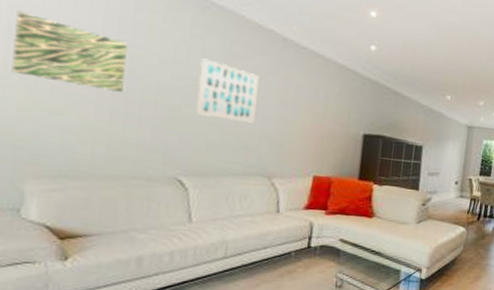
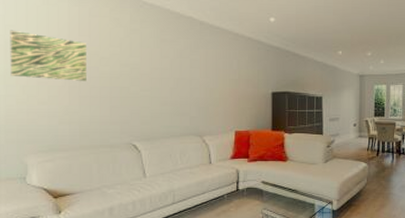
wall art: present [195,58,259,123] -> none [140,47,185,93]

